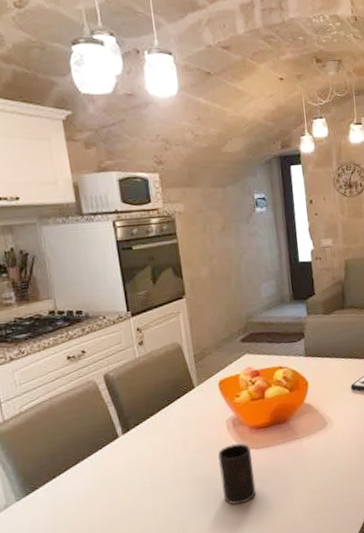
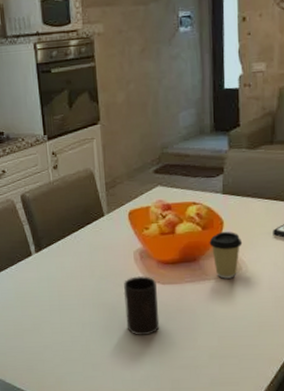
coffee cup: none [296,391,326,436] -> present [209,232,243,279]

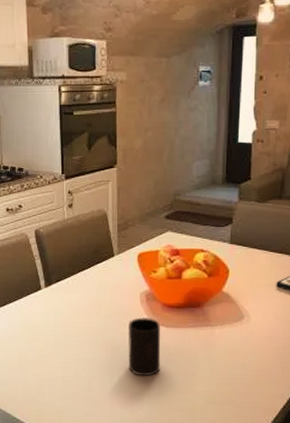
coffee cup: present [209,232,243,279] -> none [214,281,247,326]

